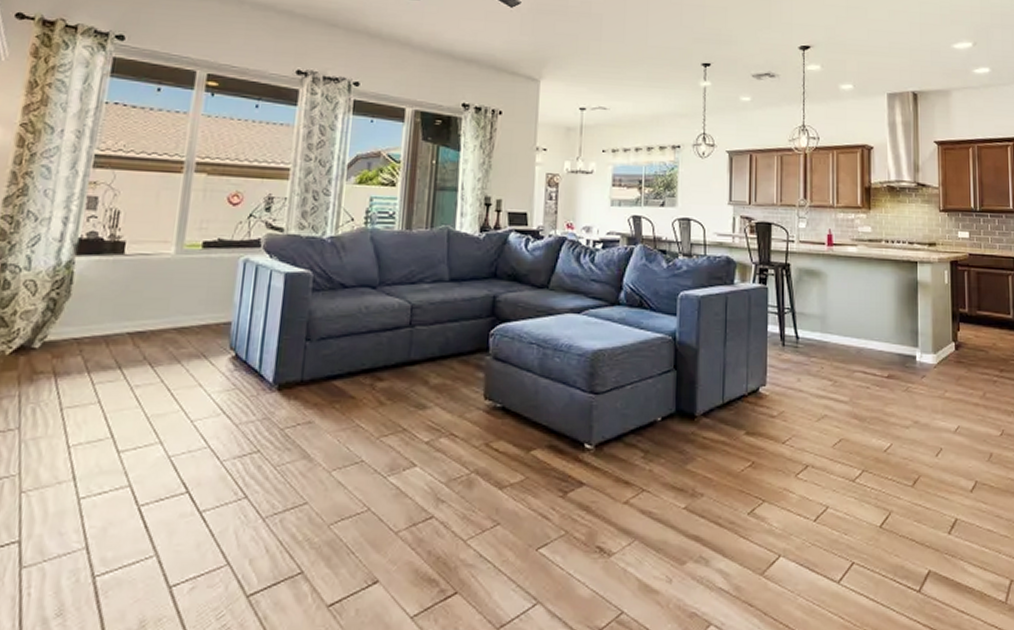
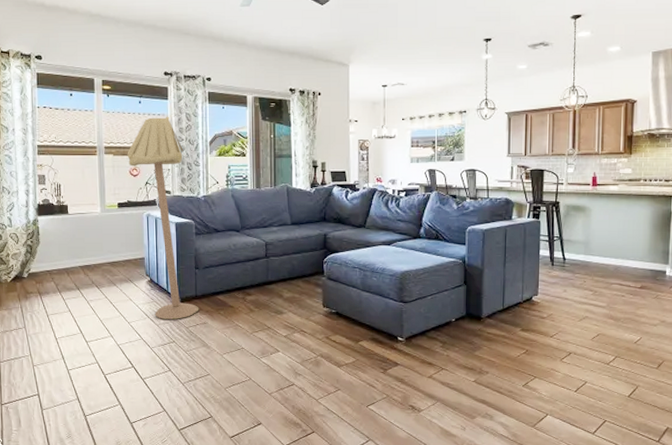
floor lamp: none [227,127,309,416] -> present [127,116,199,319]

